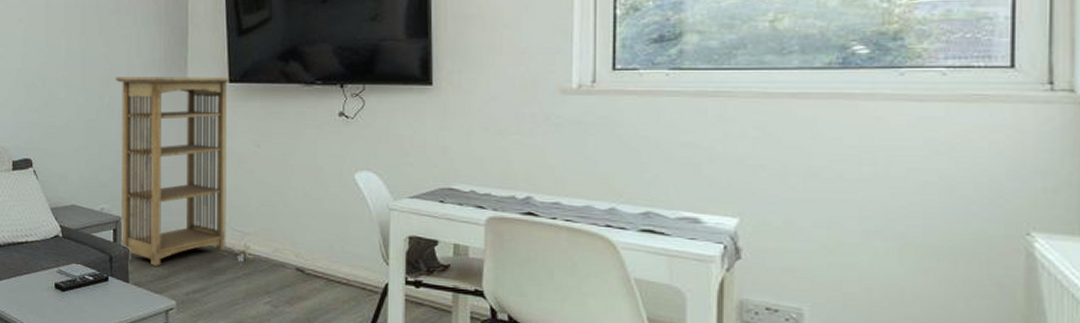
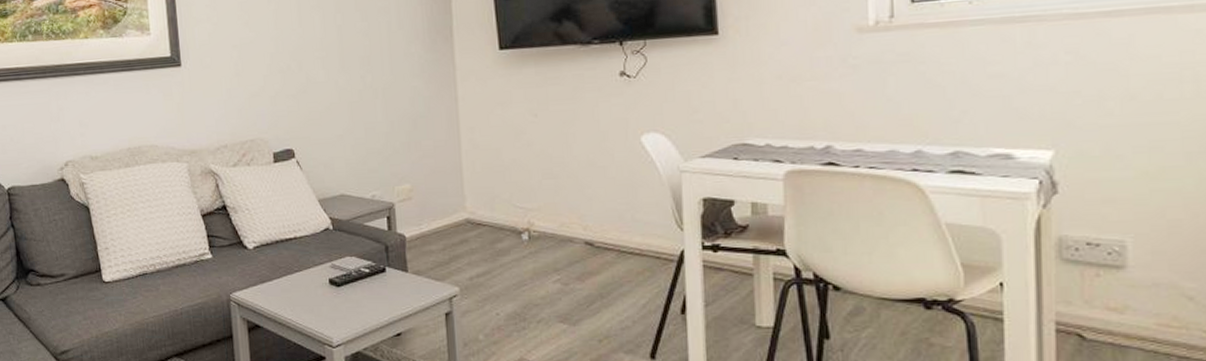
bookshelf: present [115,77,231,266] -> none [377,43,509,252]

